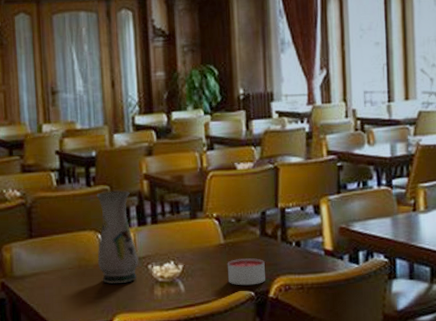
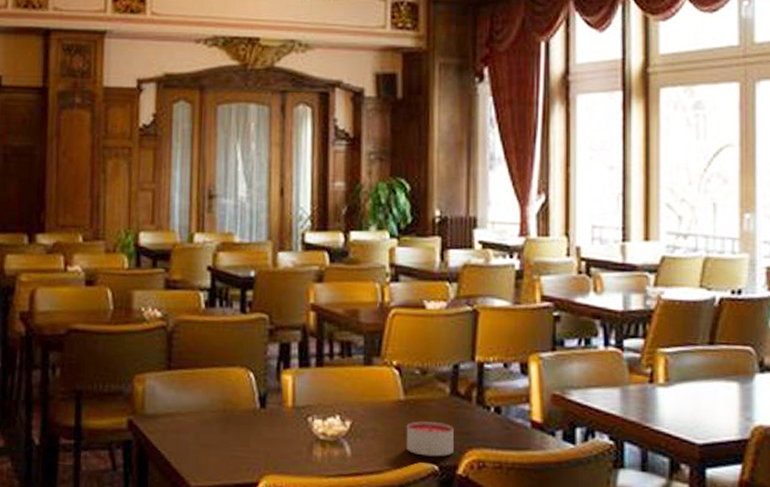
vase: present [96,190,139,284] -> none [246,321,297,438]

